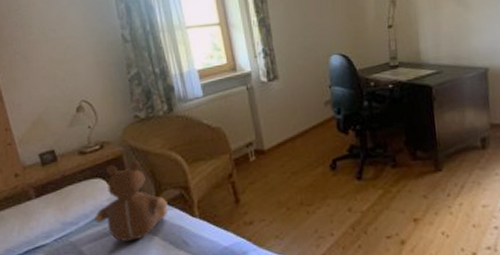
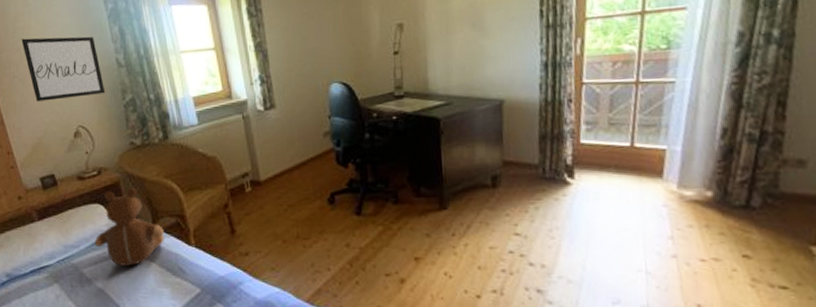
wall art: none [25,13,110,78] -> present [21,36,106,102]

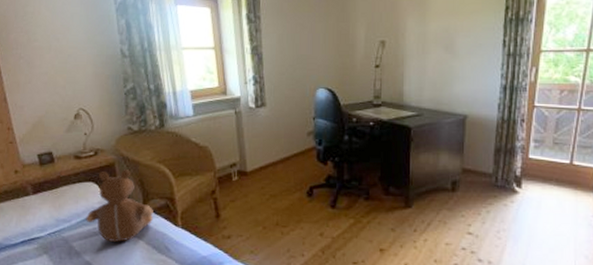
wall art: present [21,36,106,102] -> none [30,22,108,83]

